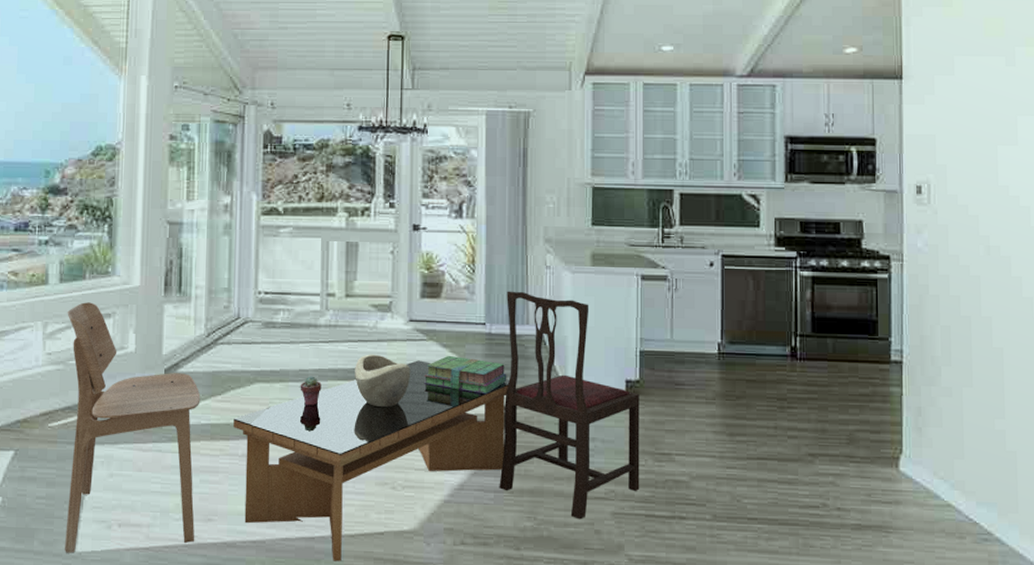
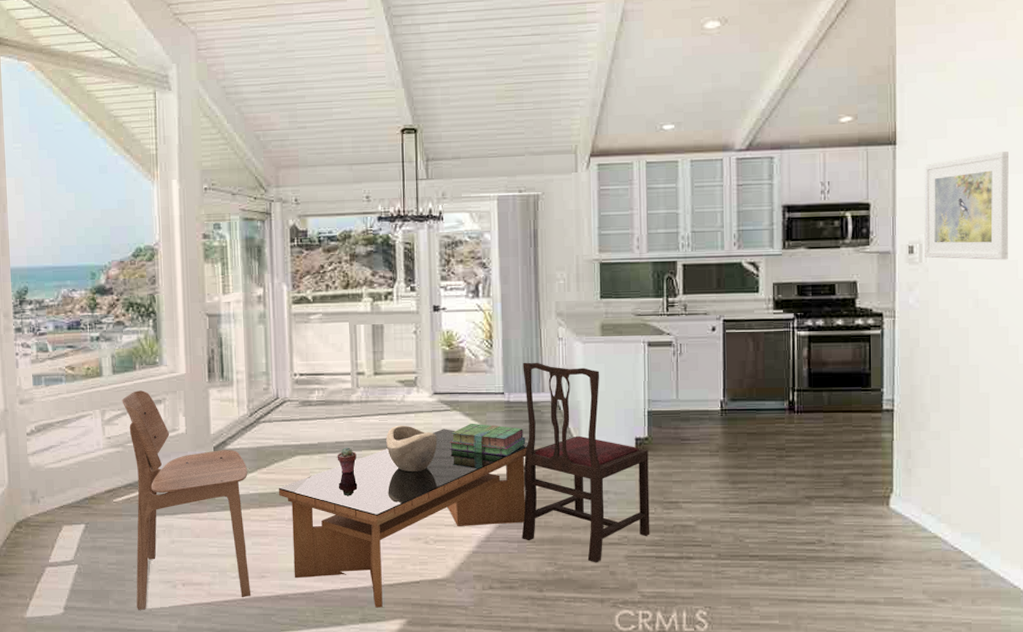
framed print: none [931,92,1020,206] -> present [924,152,1009,260]

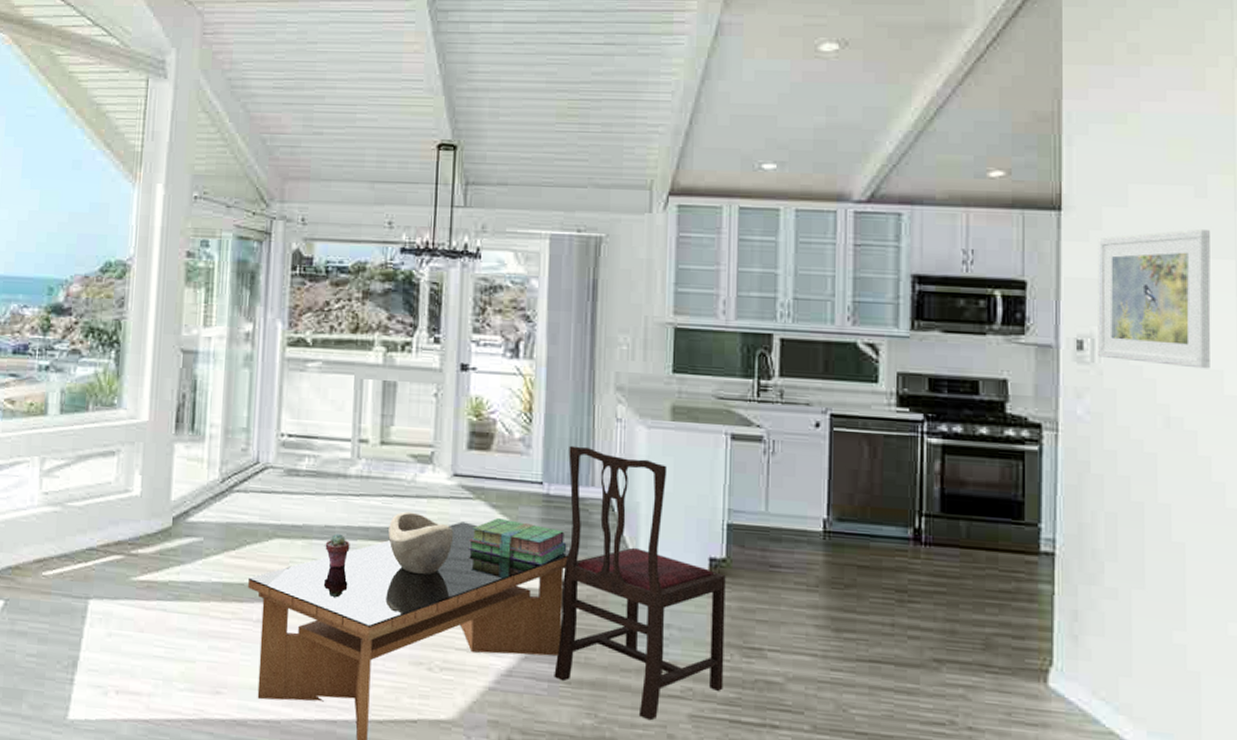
dining chair: present [122,390,251,610] -> none [56,437,212,721]

